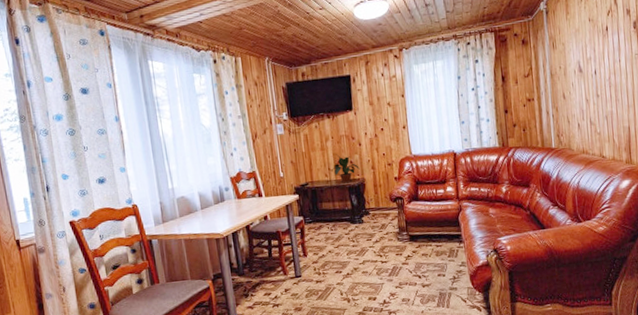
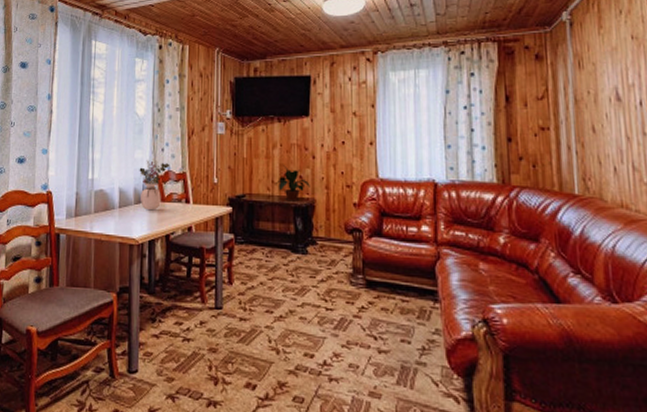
bouquet: none [213,162,241,208] -> present [139,158,170,211]

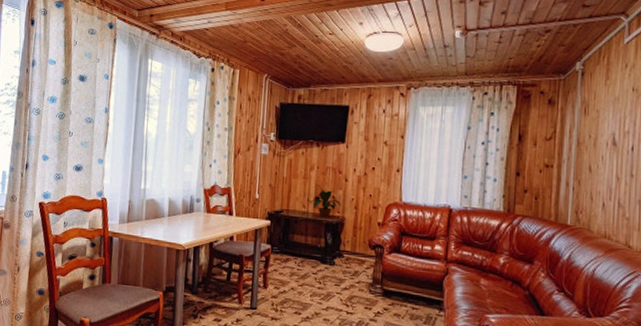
bouquet: present [139,158,170,211] -> none [188,172,217,221]

